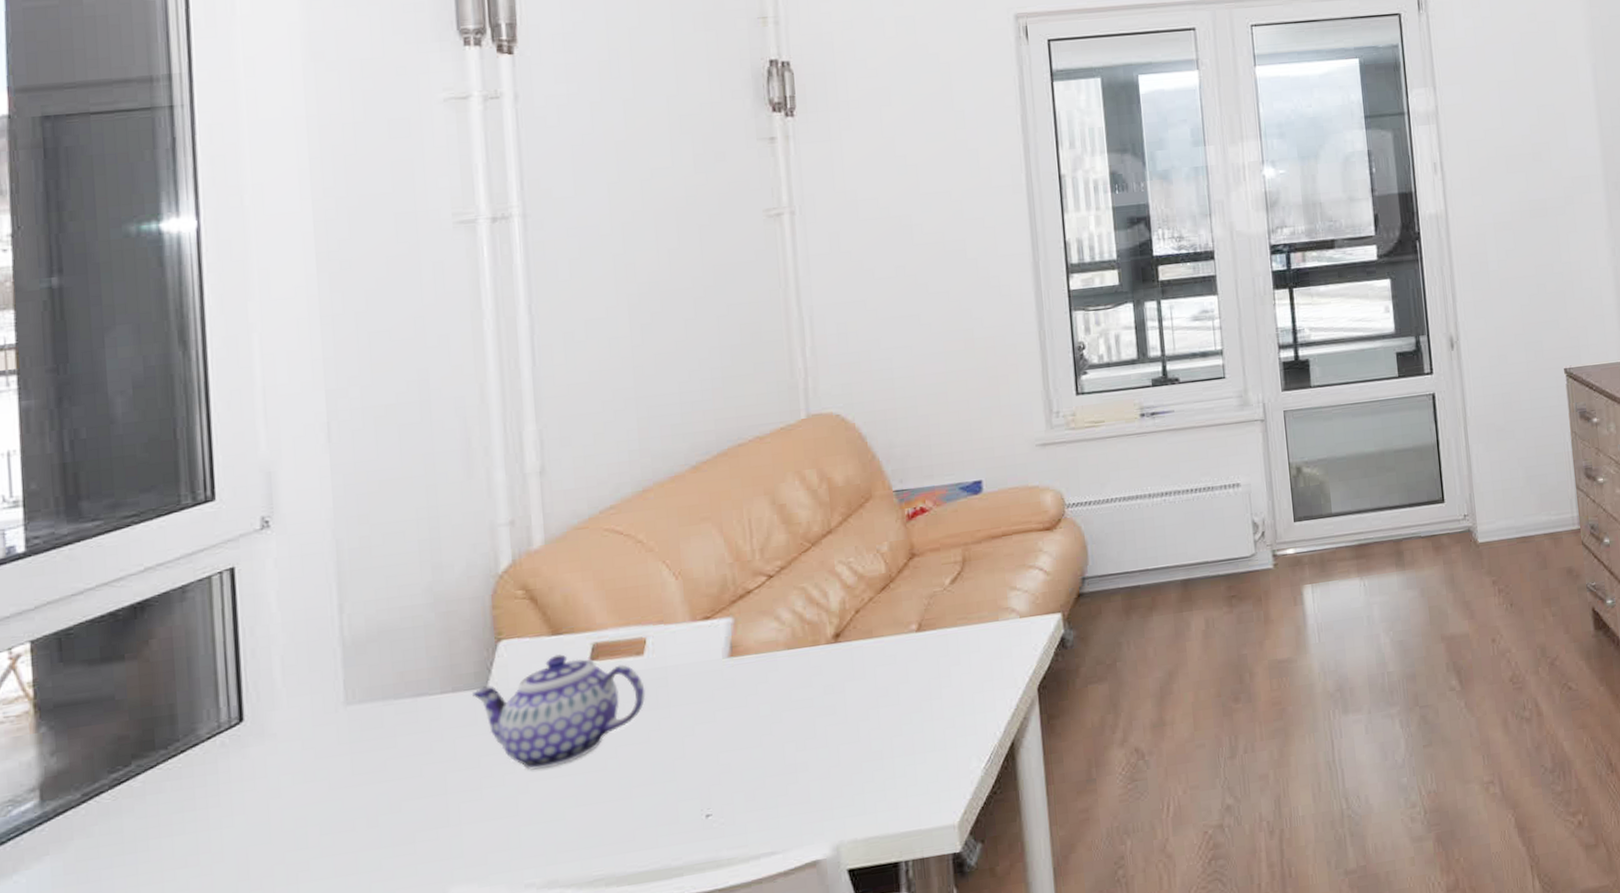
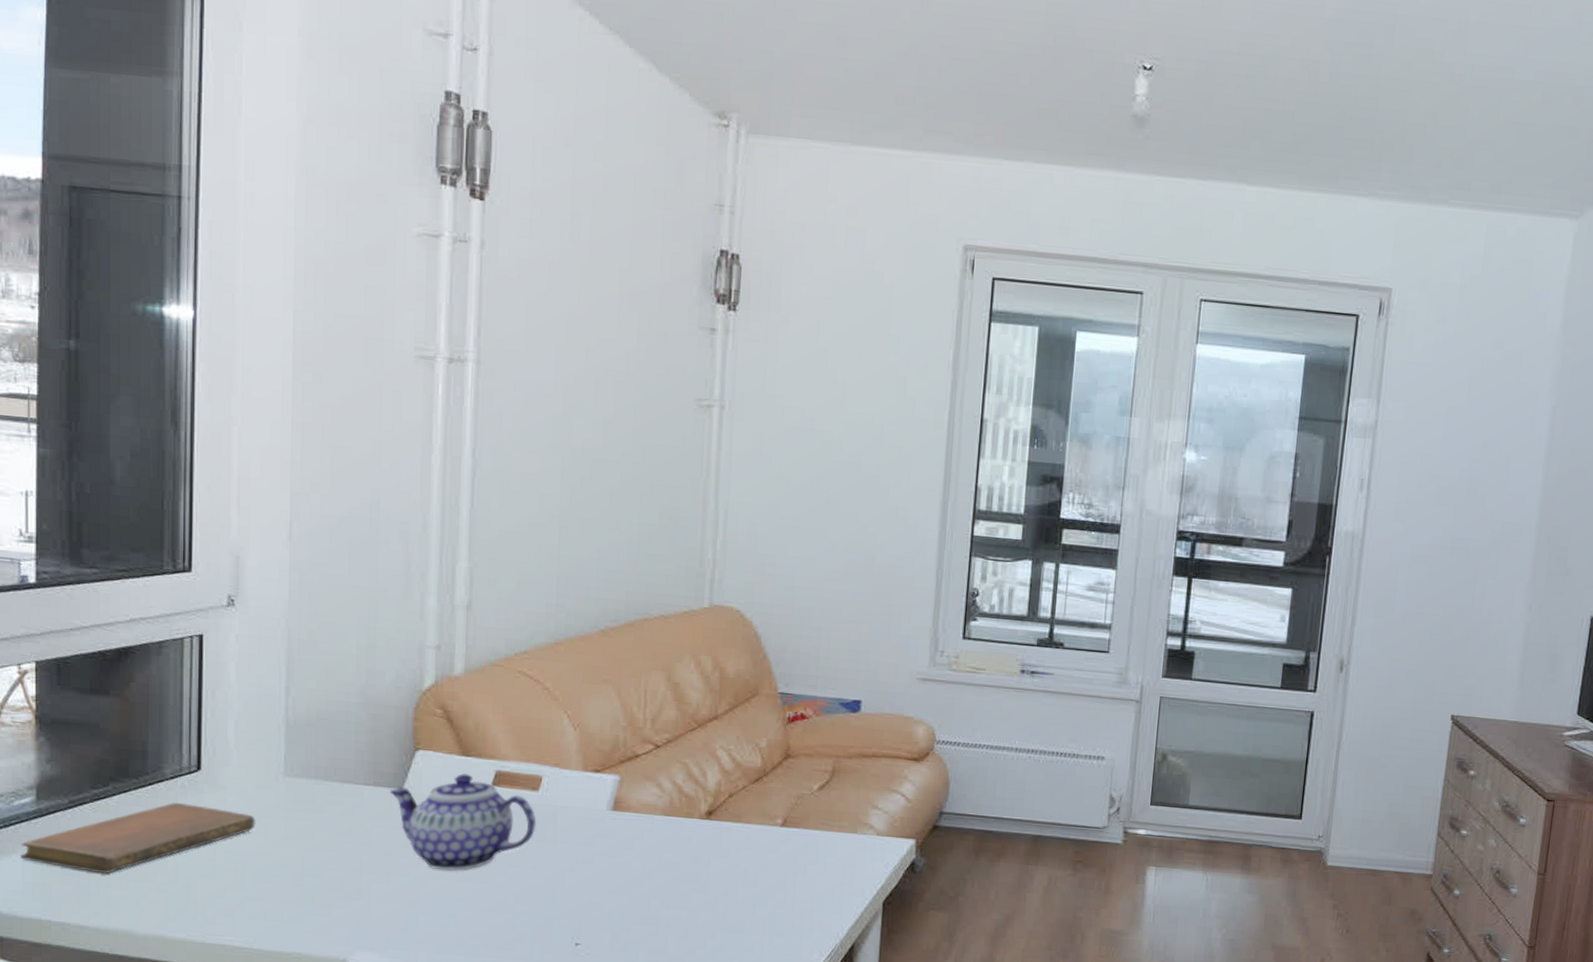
notebook: none [24,759,315,879] -> present [21,802,256,874]

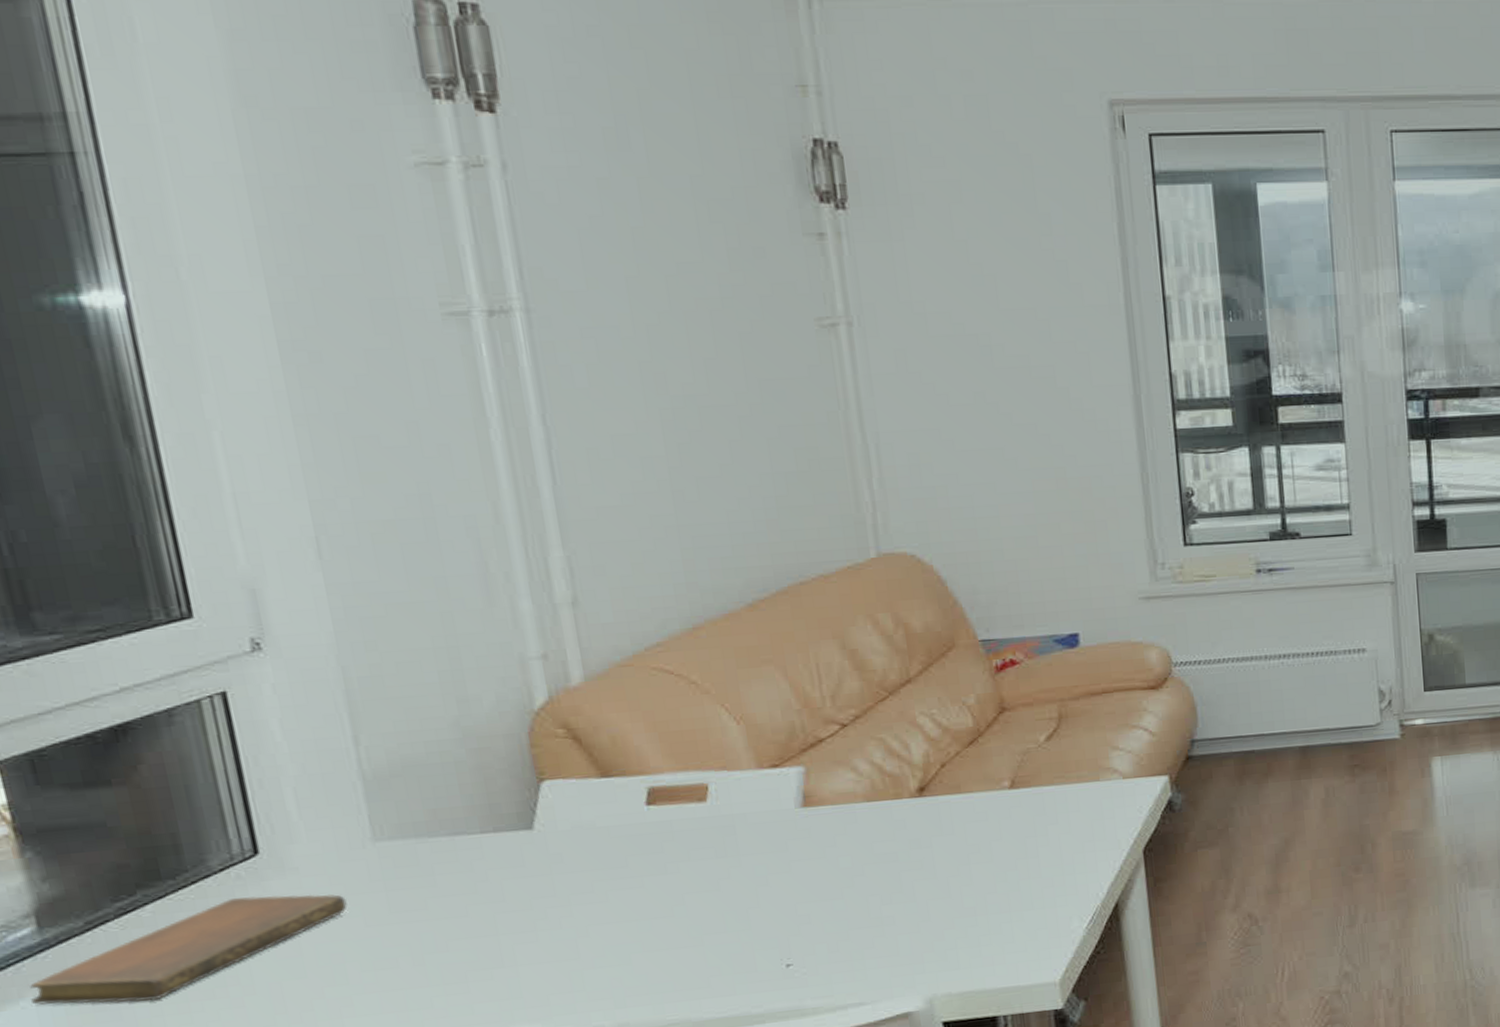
teapot: present [390,773,536,871] -> none [516,797,712,914]

